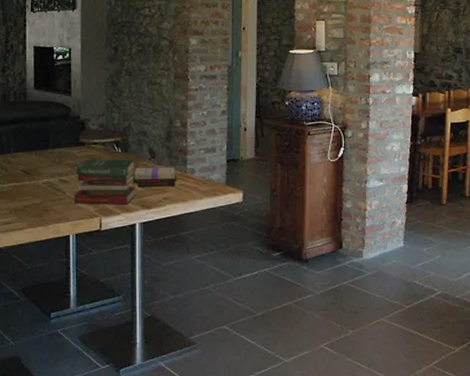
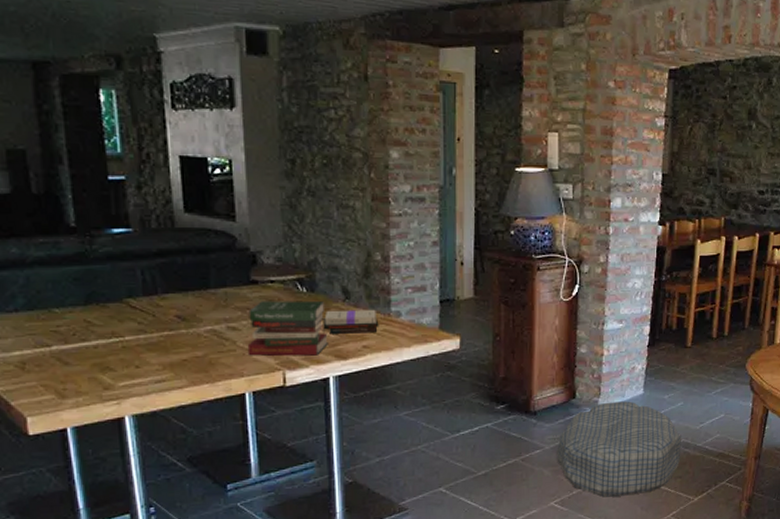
dog bed: none [326,253,442,343] -> present [557,401,682,497]

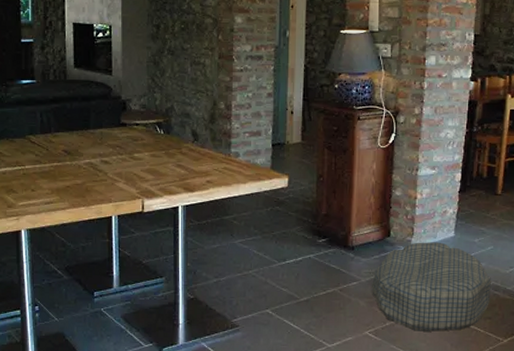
books: present [247,300,328,356] -> none [115,140,179,187]
books: present [323,309,379,334] -> none [175,149,221,170]

